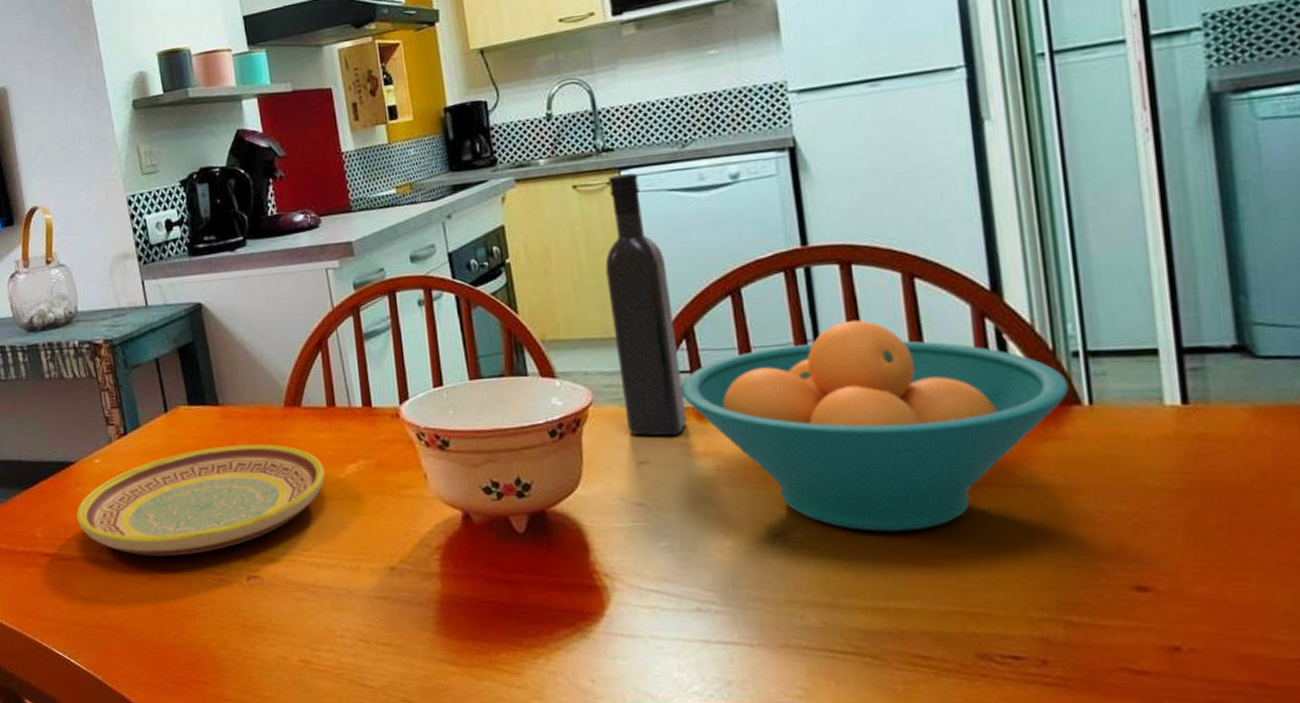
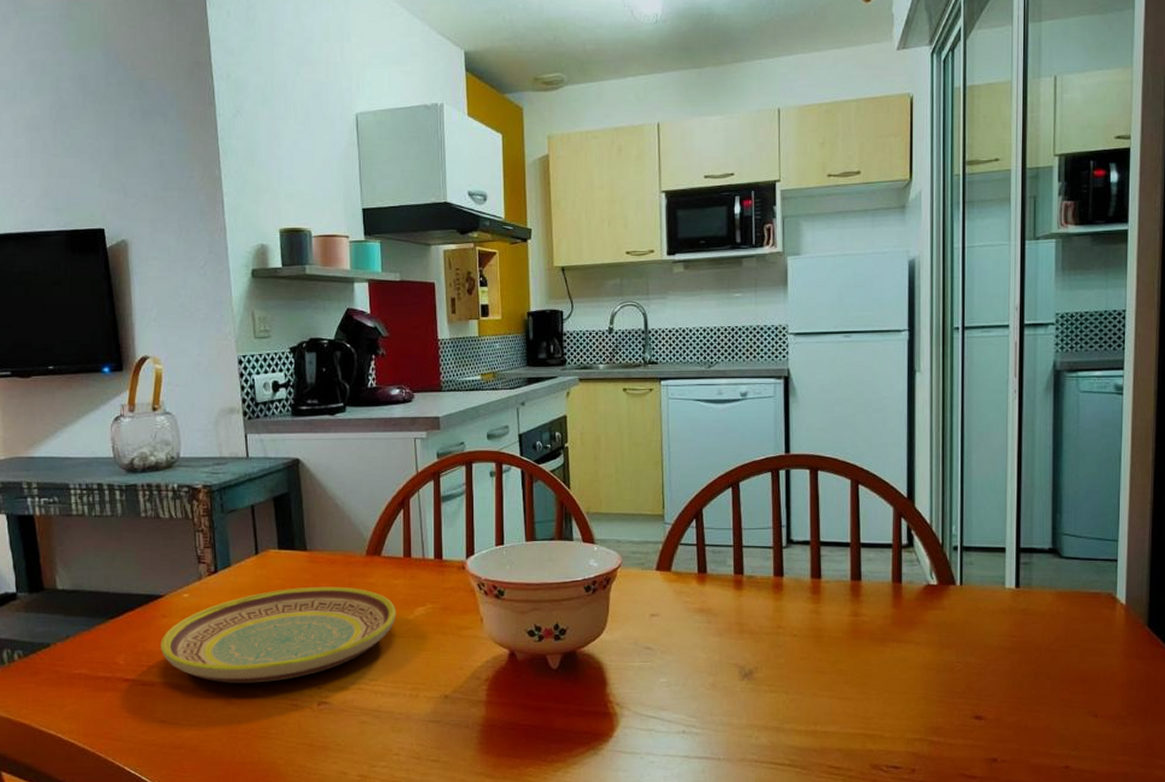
wine bottle: present [605,173,687,436] -> none [642,384,690,595]
fruit bowl: present [680,319,1069,532] -> none [688,513,948,674]

